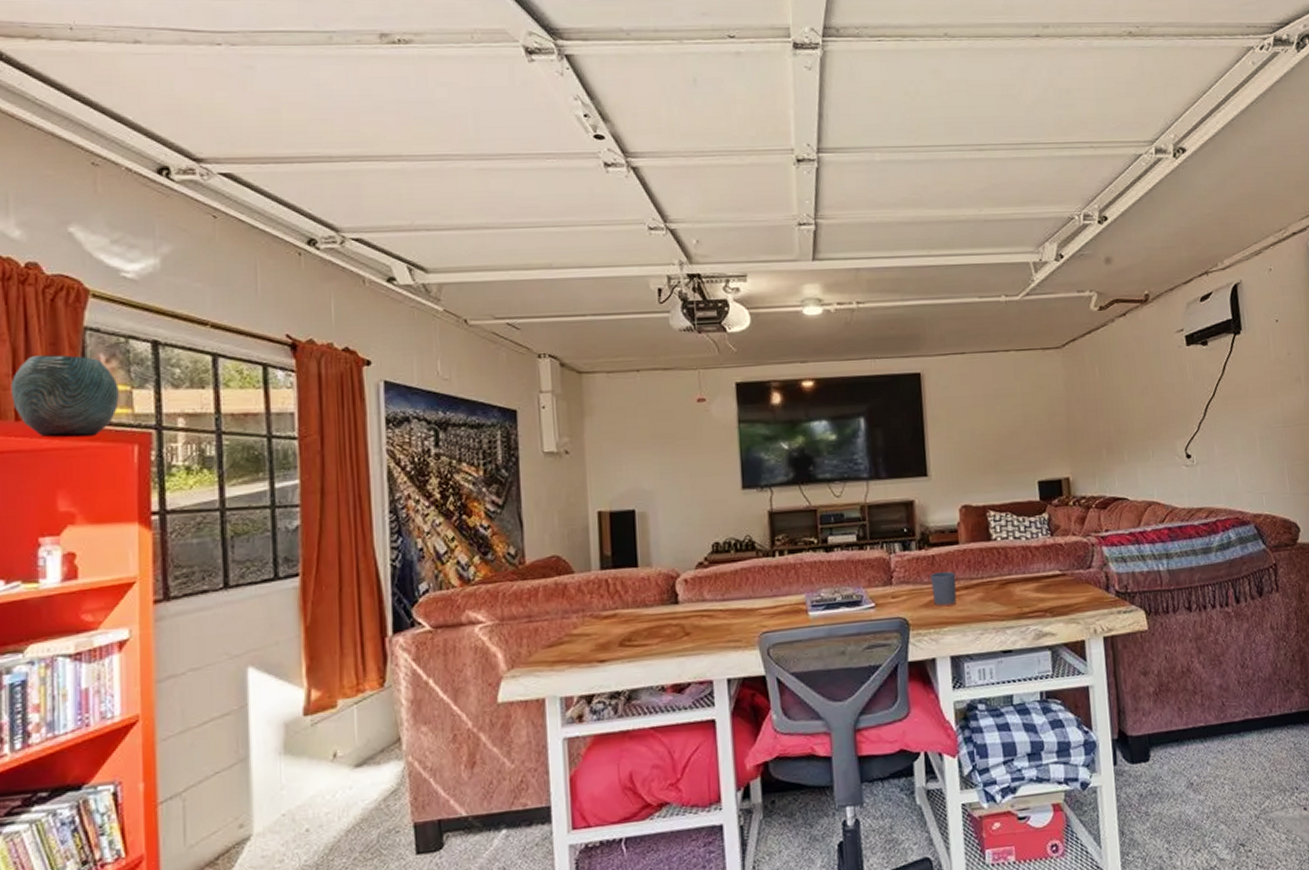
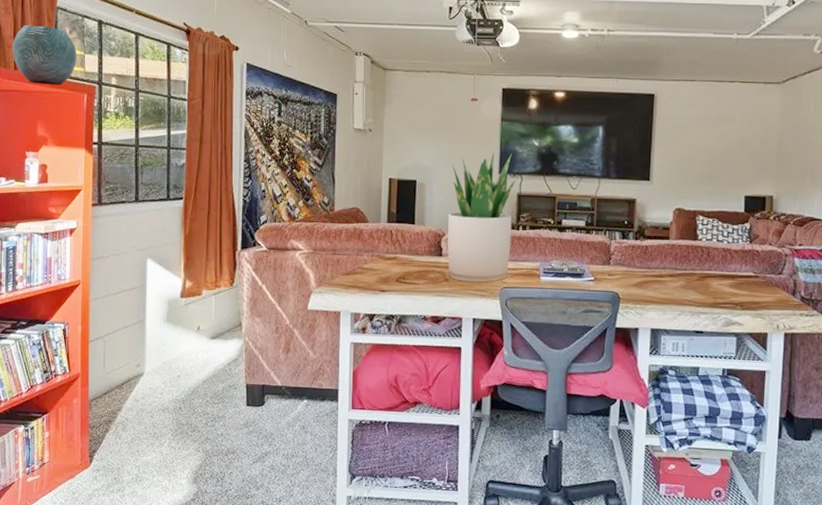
planter: none [681,462,767,634] -> present [447,152,516,283]
mug: present [930,571,957,607] -> none [642,259,664,289]

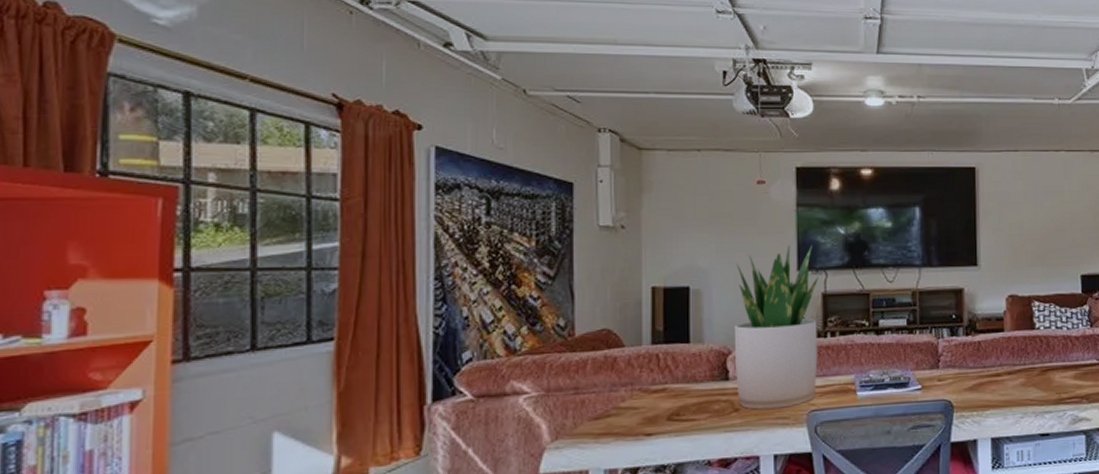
vase: present [12,25,77,85] -> none [19,100,144,188]

